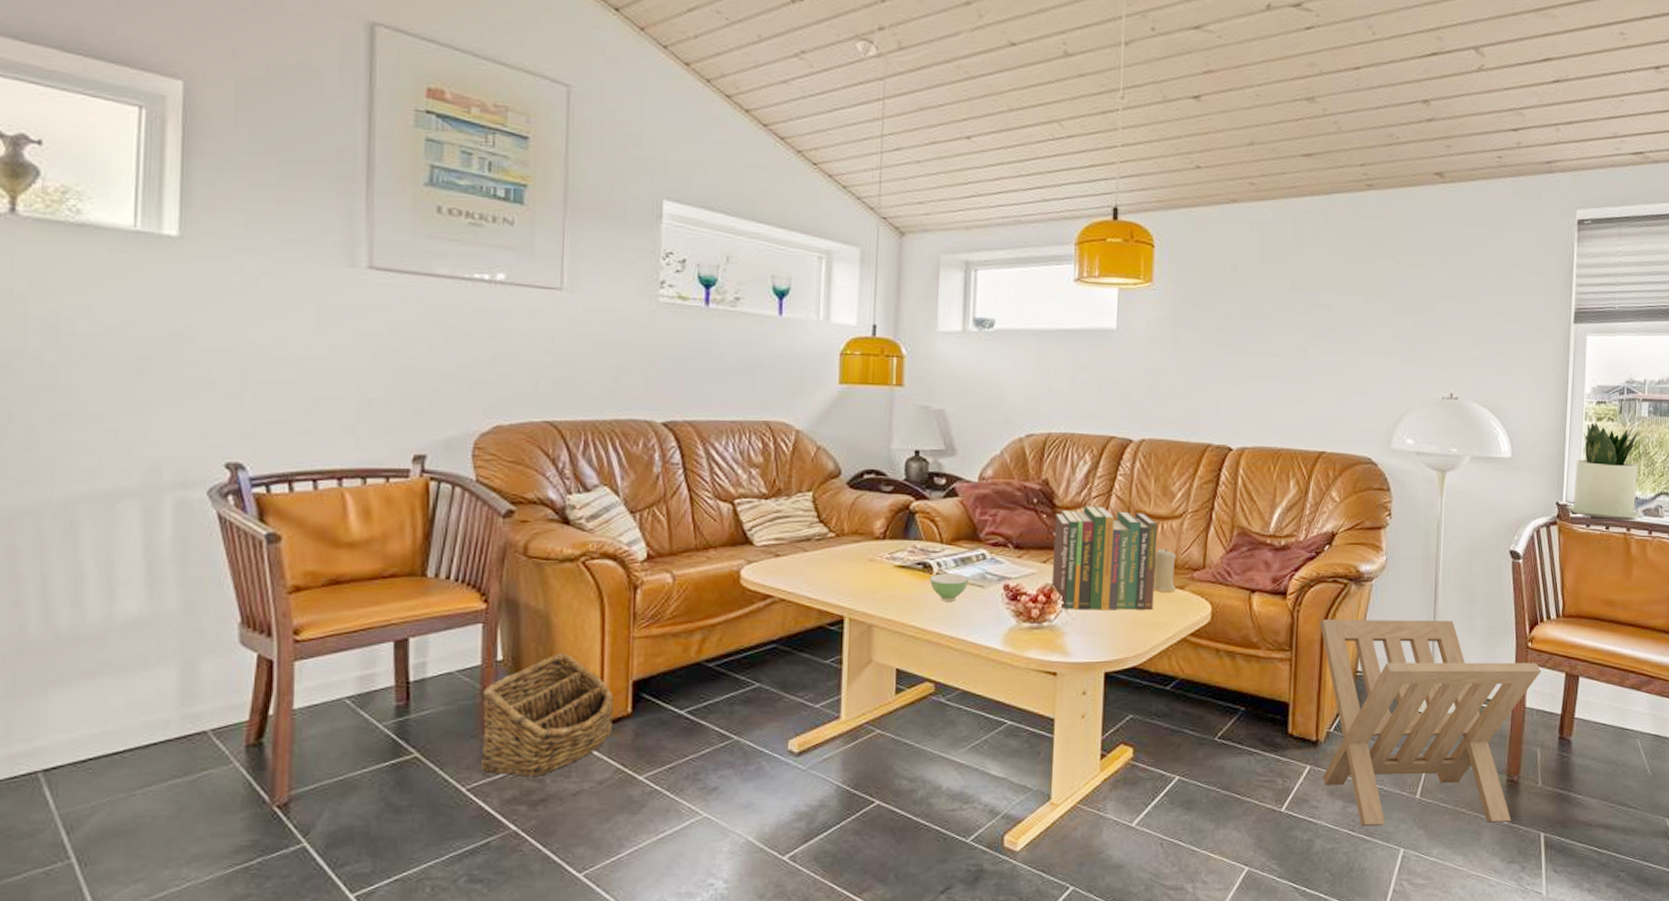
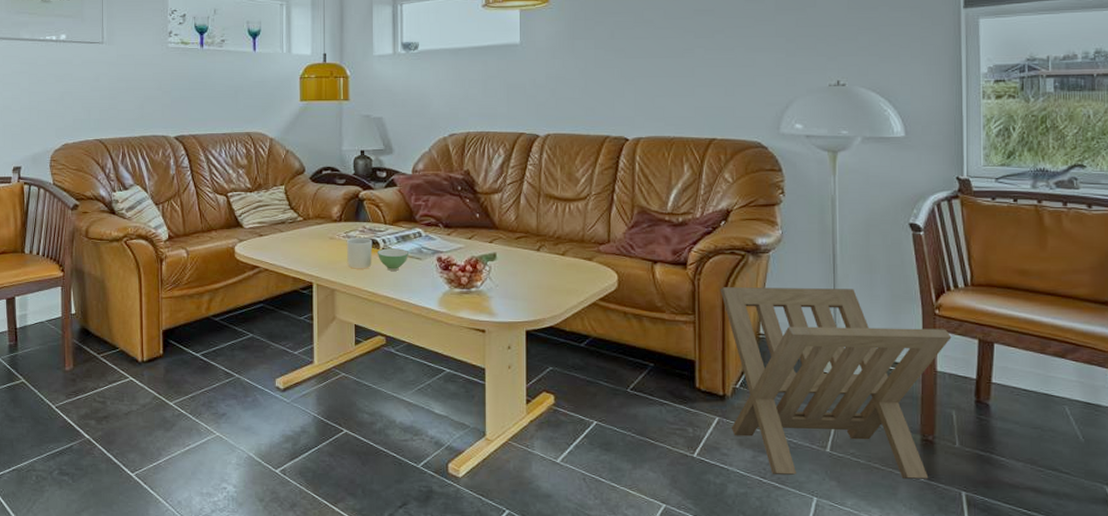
basket: present [481,652,613,777] -> none [63,308,150,399]
mug: none [890,559,925,599] -> present [346,237,373,269]
books: present [1051,505,1157,611] -> none [476,191,565,279]
candle: present [1153,549,1176,594] -> none [564,226,585,265]
planter: present [1566,422,1641,521] -> none [968,100,1053,193]

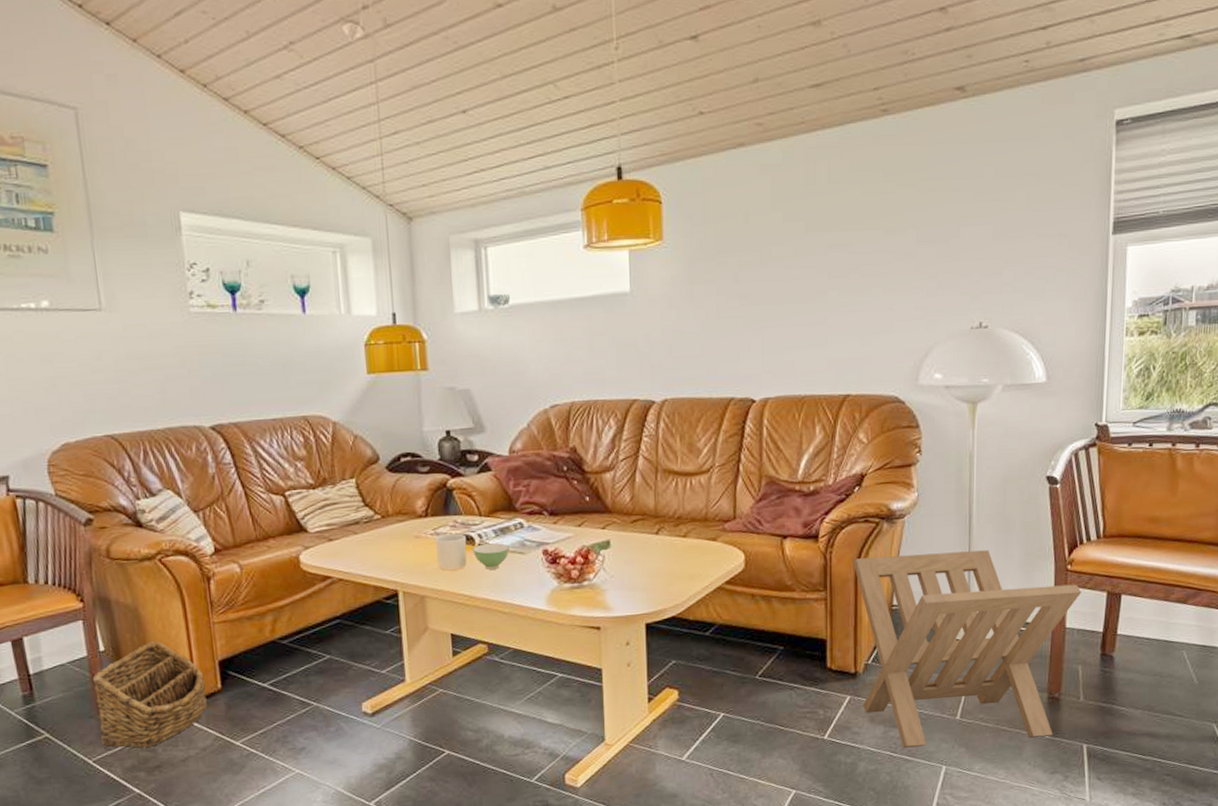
basket: none [63,308,150,399] -> present [92,640,207,748]

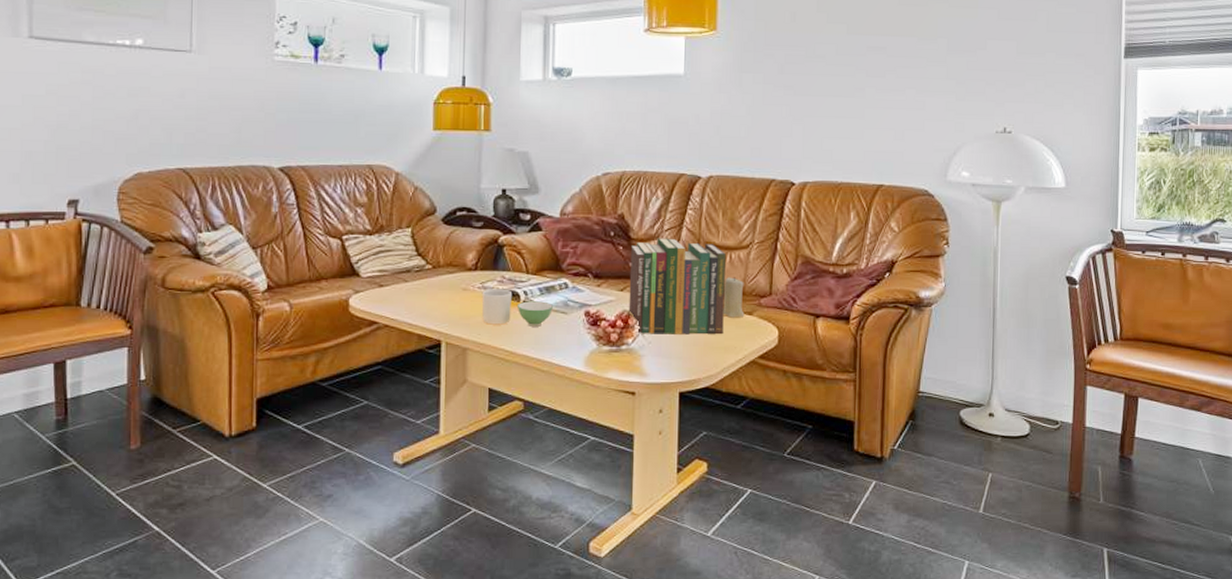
basket: present [92,640,207,748] -> none [128,373,240,483]
books: none [585,468,688,569] -> present [628,238,726,335]
candle: none [685,503,709,547] -> present [723,277,745,319]
magazine rack: present [852,550,1082,748] -> none [881,343,1101,539]

